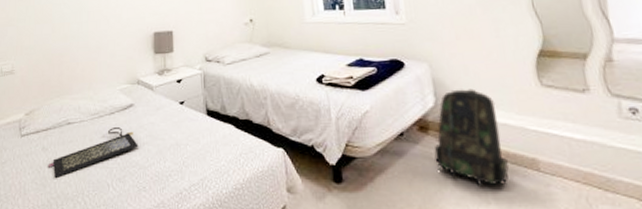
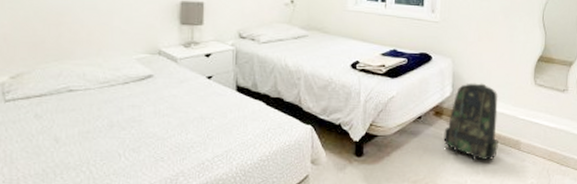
clutch bag: present [48,127,138,178] -> none [42,98,157,147]

